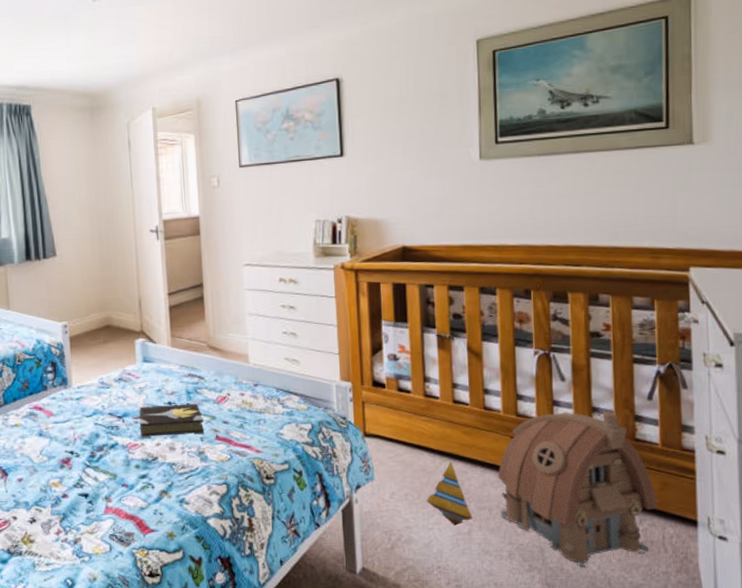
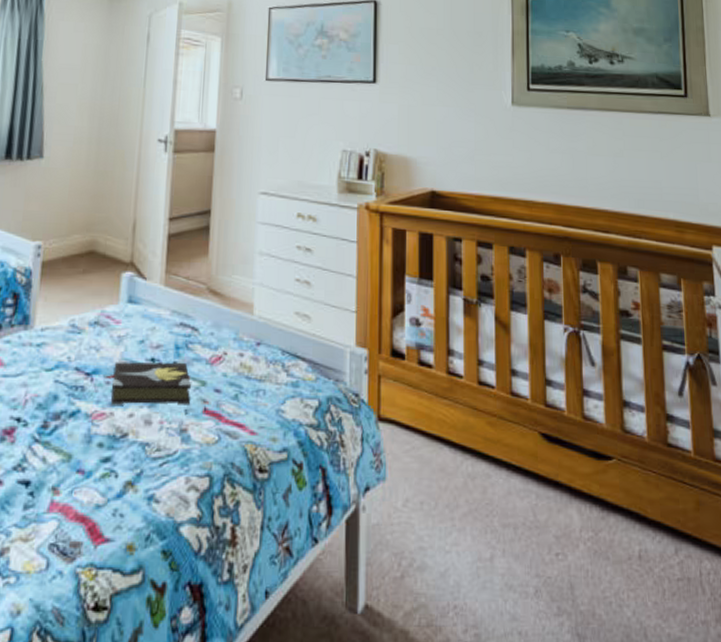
stacking toy: present [425,461,474,526] -> none [443,459,497,548]
toy house: present [498,411,658,568] -> none [524,405,694,613]

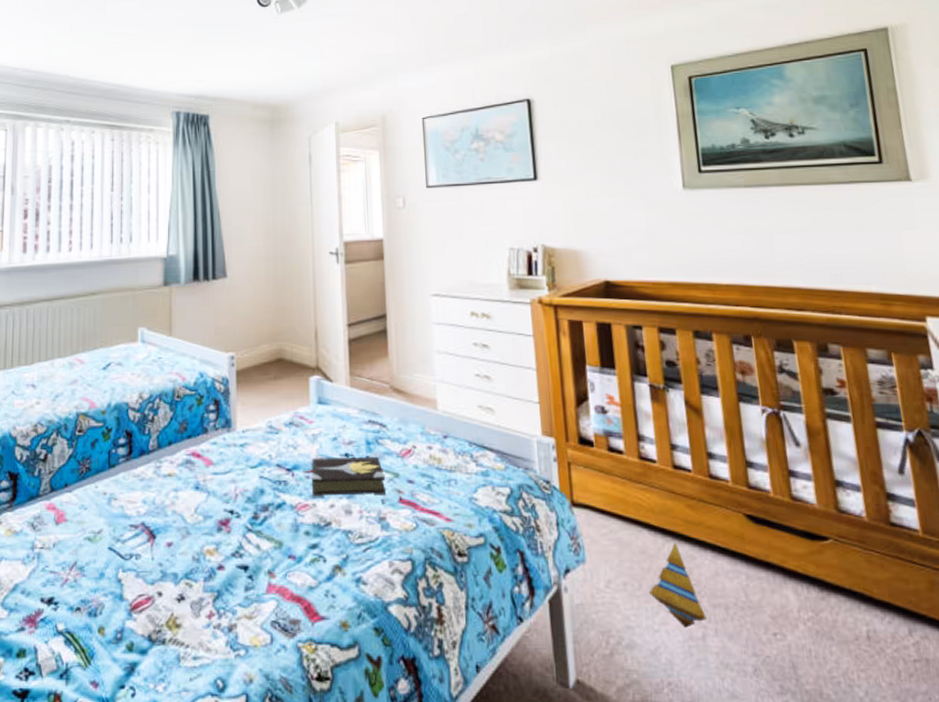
stacking toy: none [443,459,497,548] -> present [648,542,708,628]

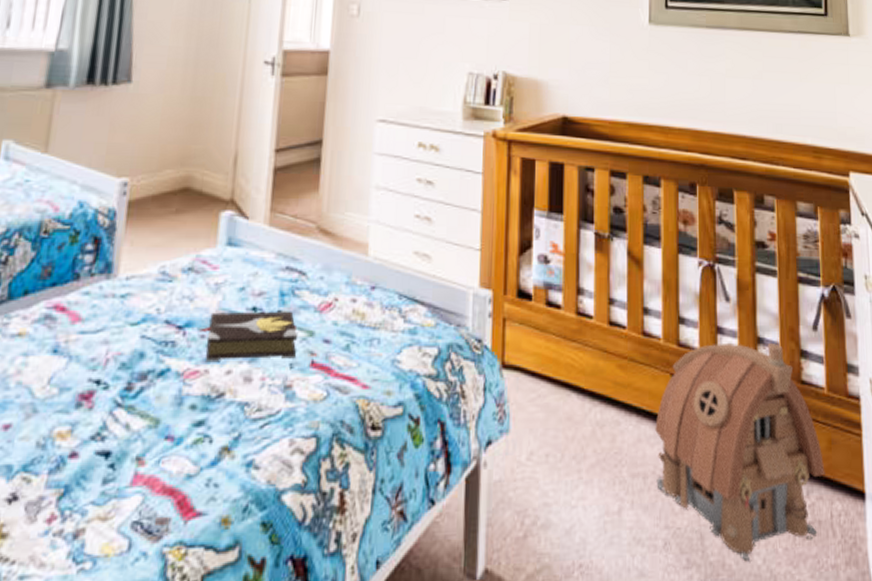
stacking toy: present [648,542,708,628] -> none [570,406,626,502]
toy house: none [732,486,929,693] -> present [655,343,825,562]

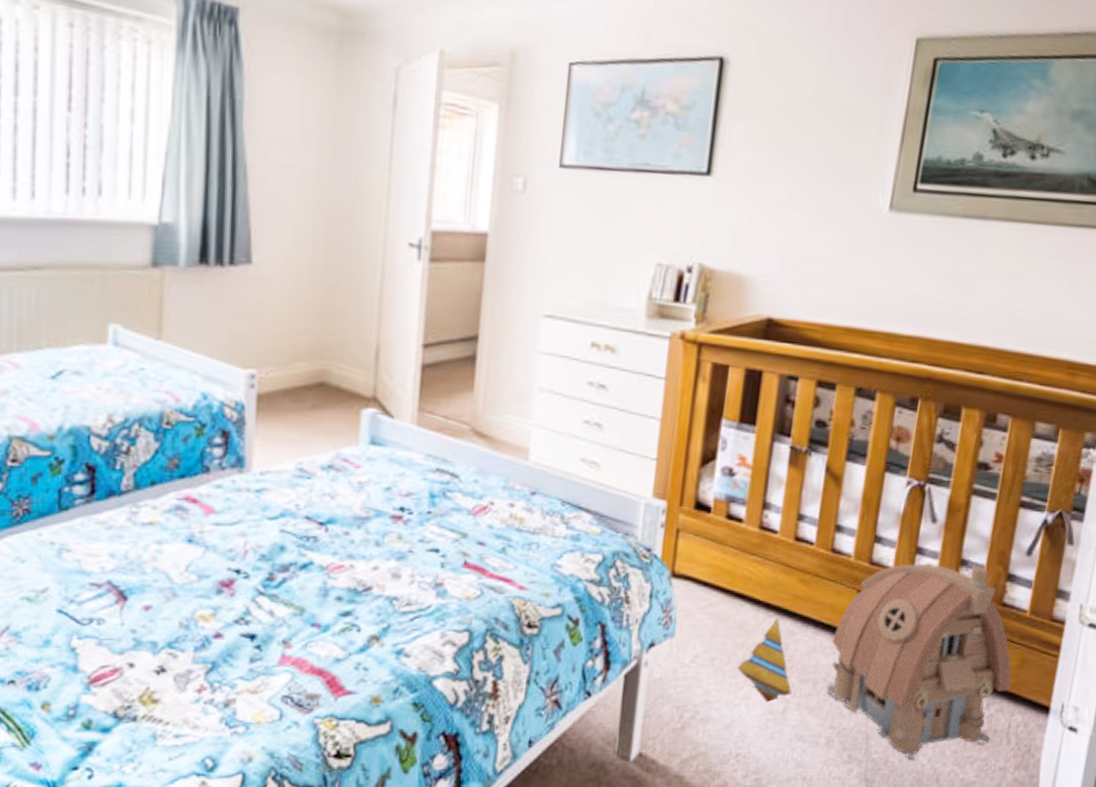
hardback book: present [198,311,297,361] -> none [341,510,449,558]
stacking toy: none [570,406,626,502] -> present [736,617,793,702]

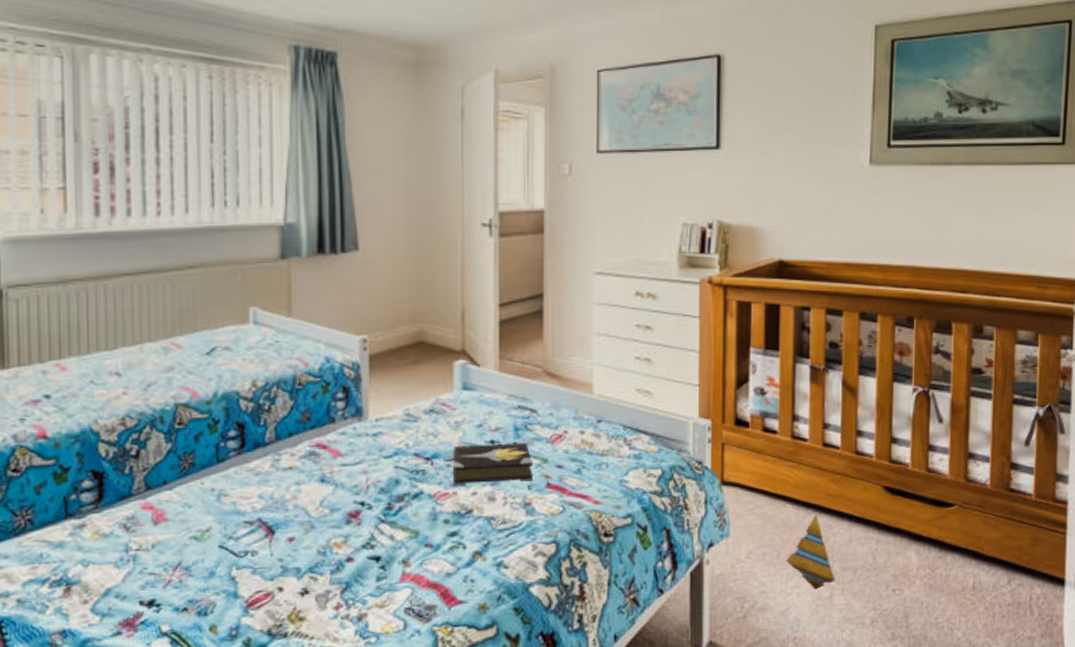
hardback book: none [341,510,449,558] -> present [444,442,532,485]
toy house: present [826,564,1012,760] -> none [865,458,1028,635]

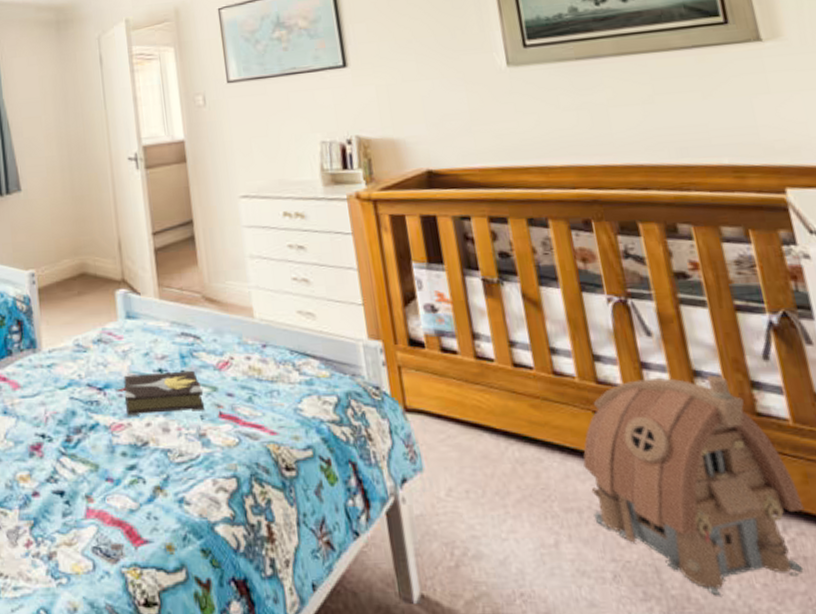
stacking toy: present [785,514,837,590] -> none [493,444,560,535]
toy house: none [865,458,1028,635] -> present [583,376,805,596]

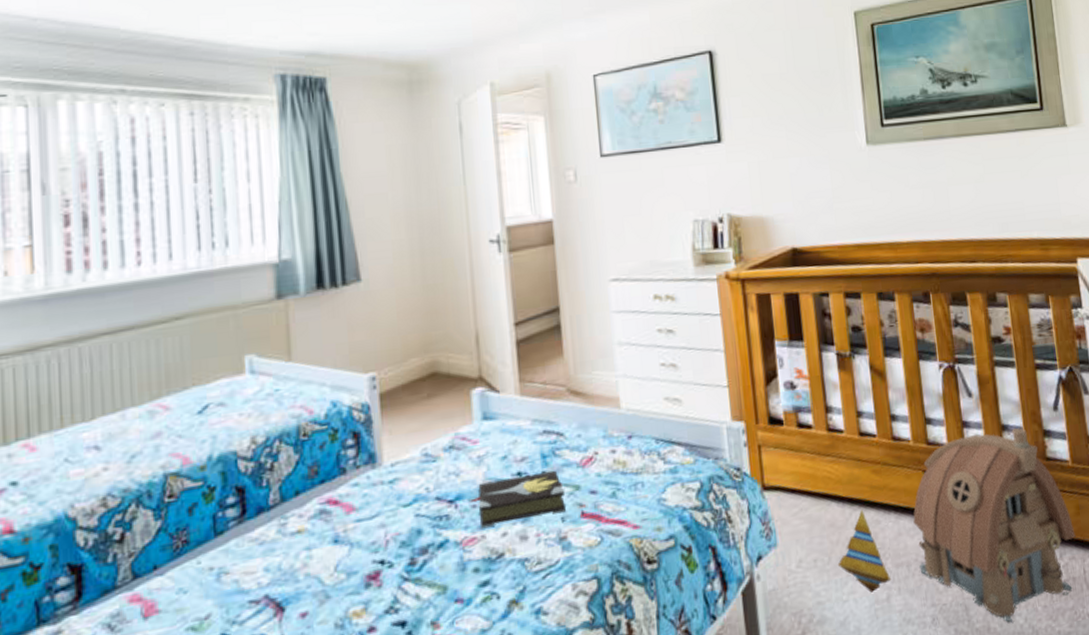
stacking toy: none [493,444,560,535] -> present [837,509,892,593]

